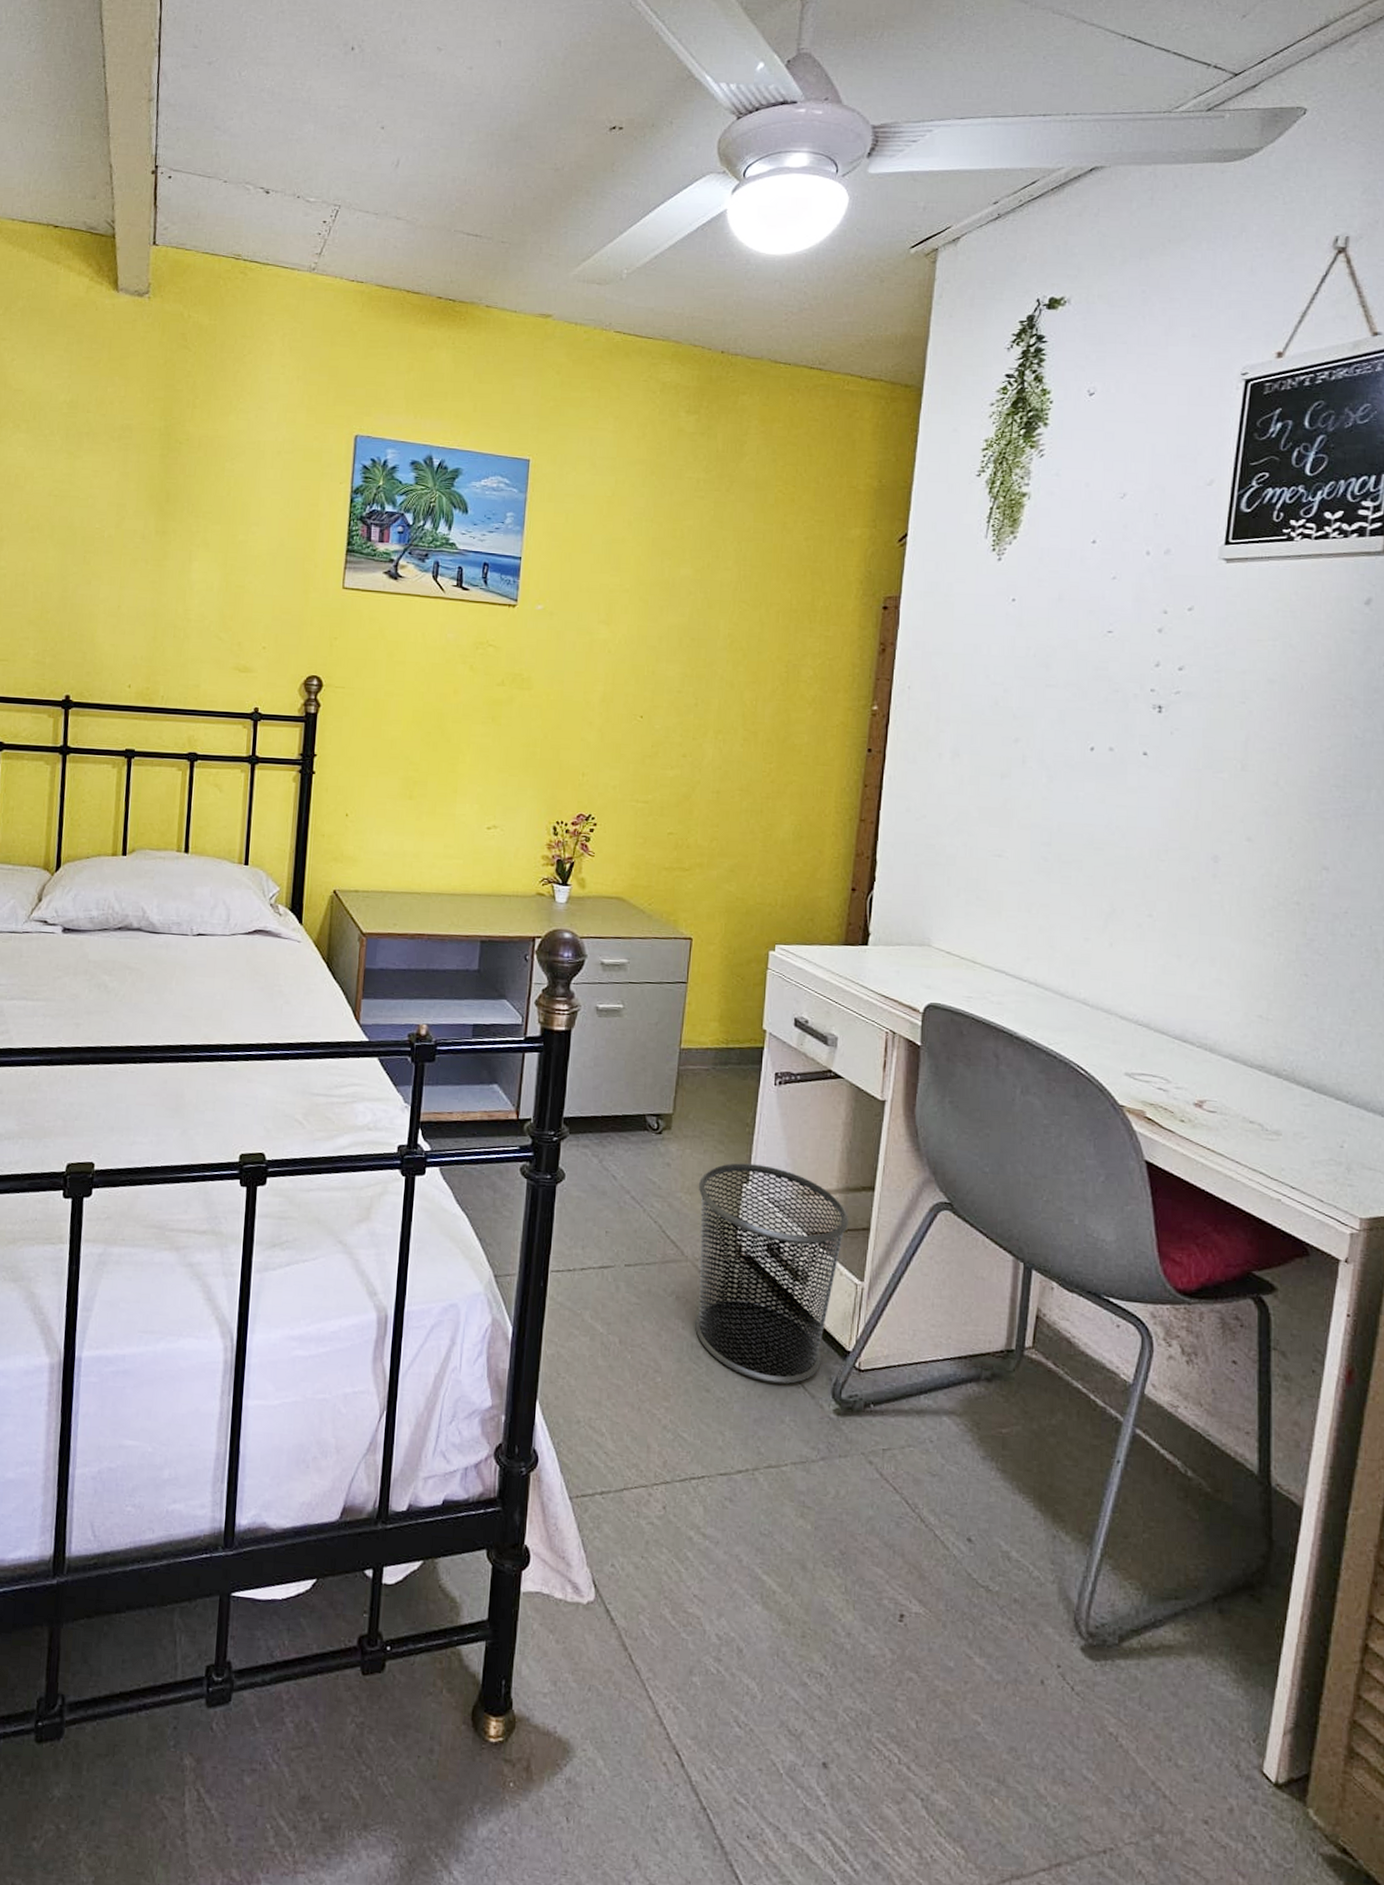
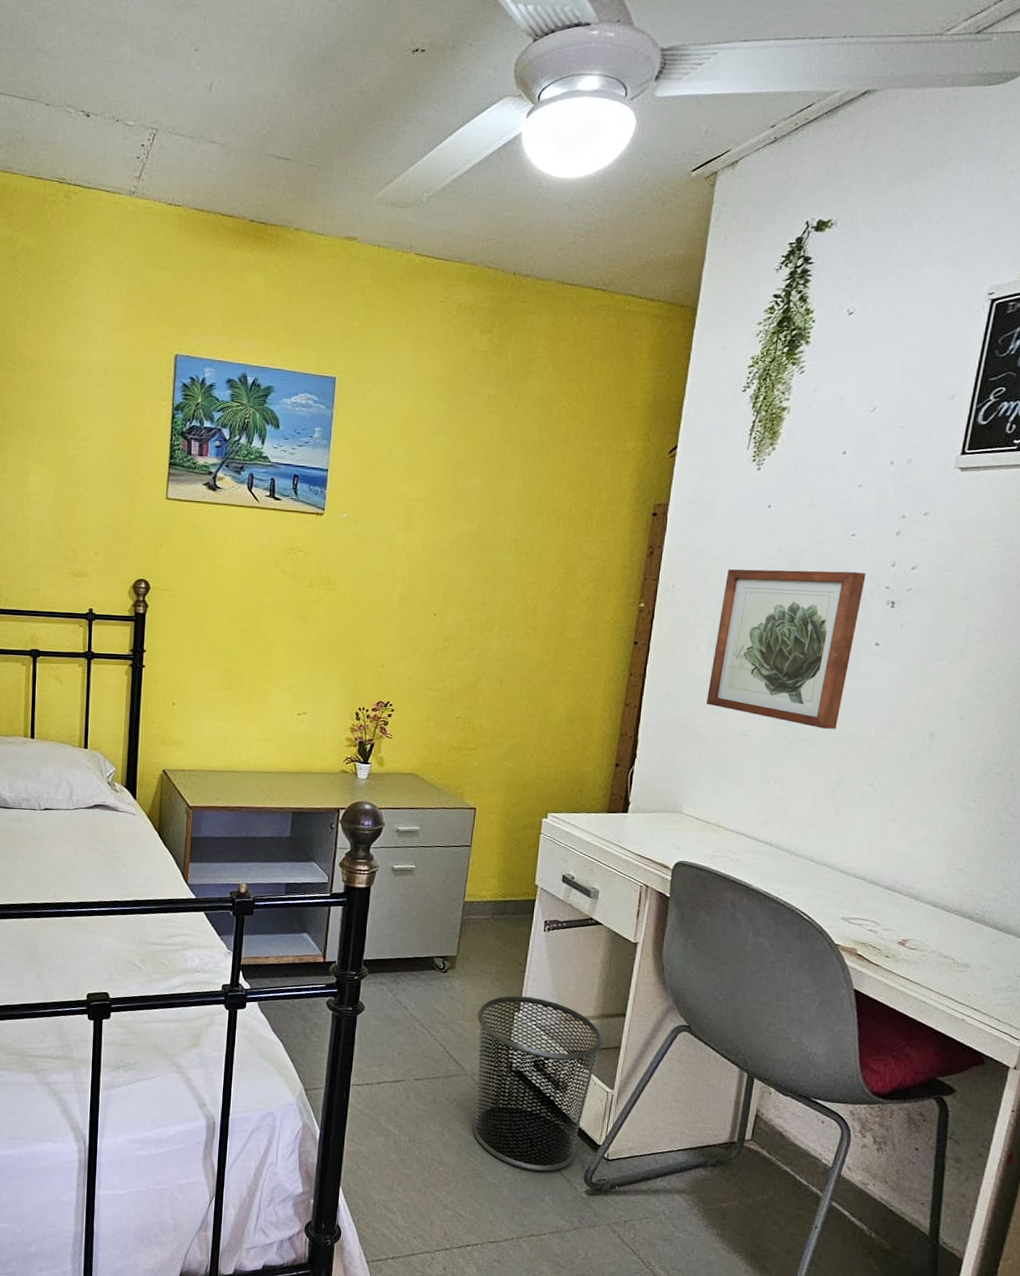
wall art: none [953,668,1127,850] -> present [707,569,866,729]

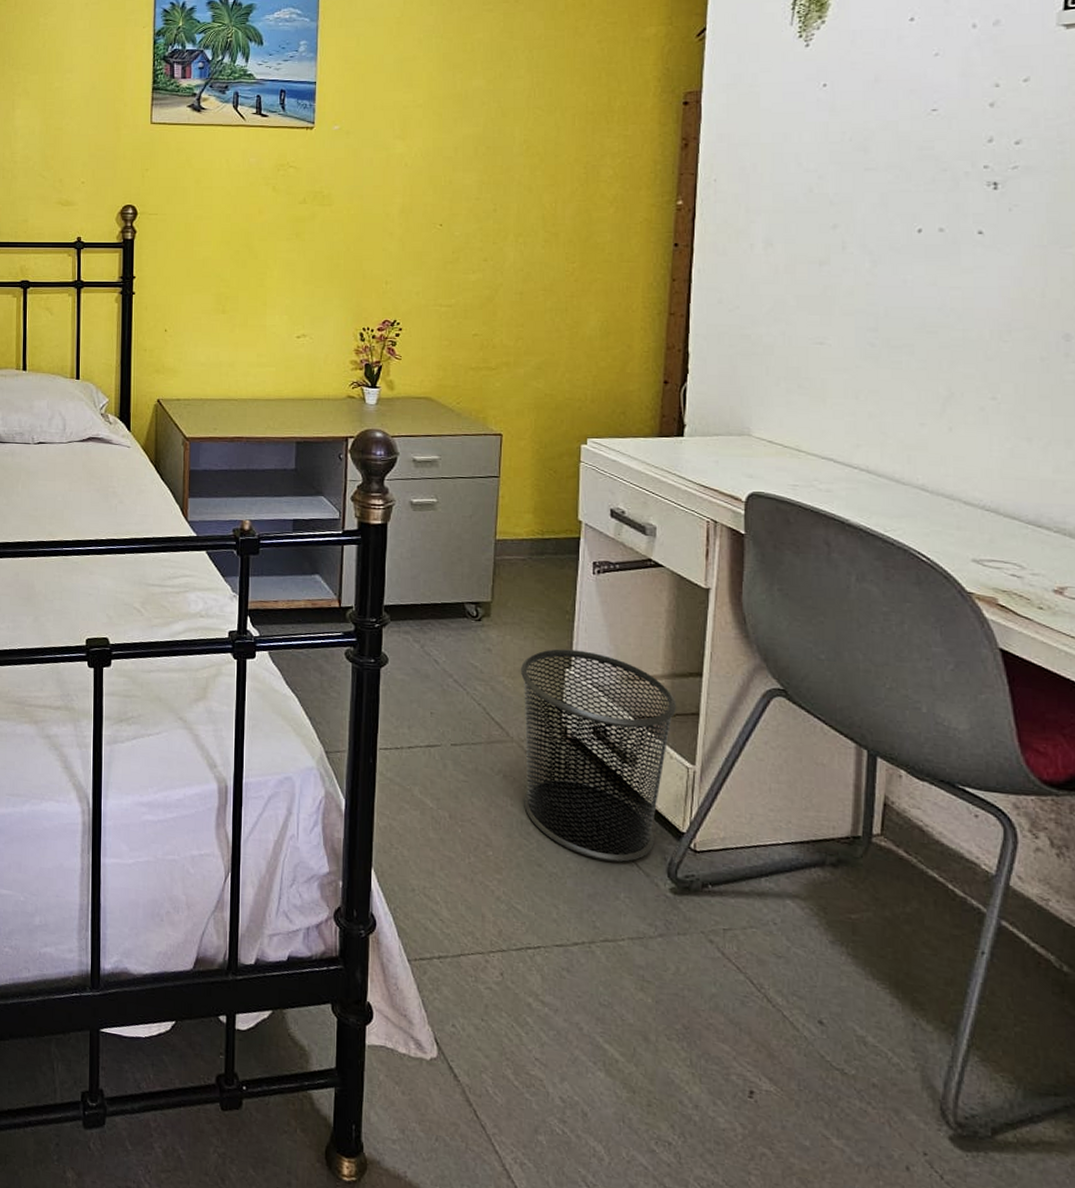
wall art: present [707,569,866,729] -> none [769,151,956,334]

